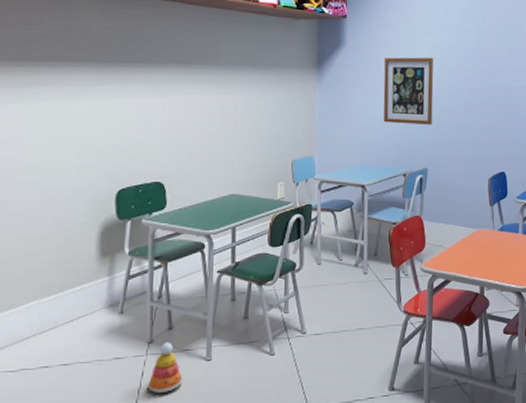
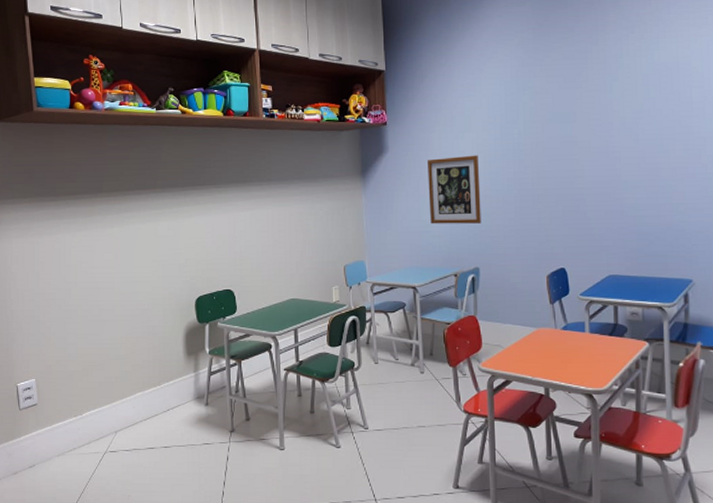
stacking toy: present [147,342,183,393] -> none [232,431,261,476]

